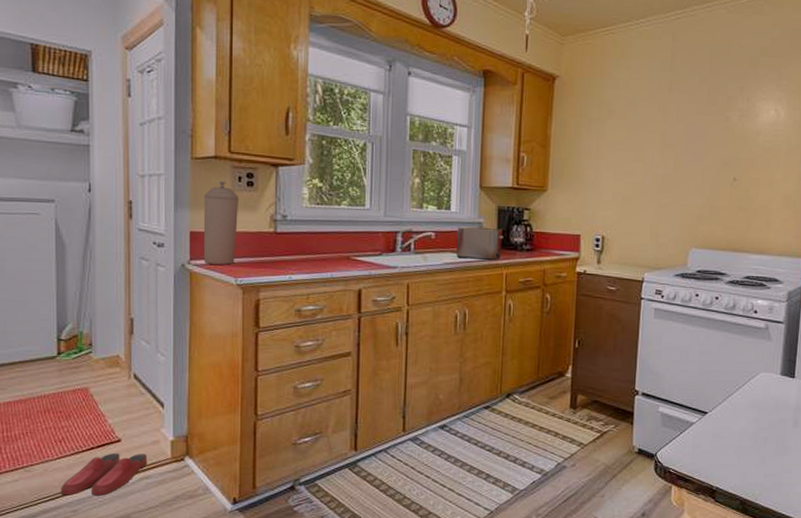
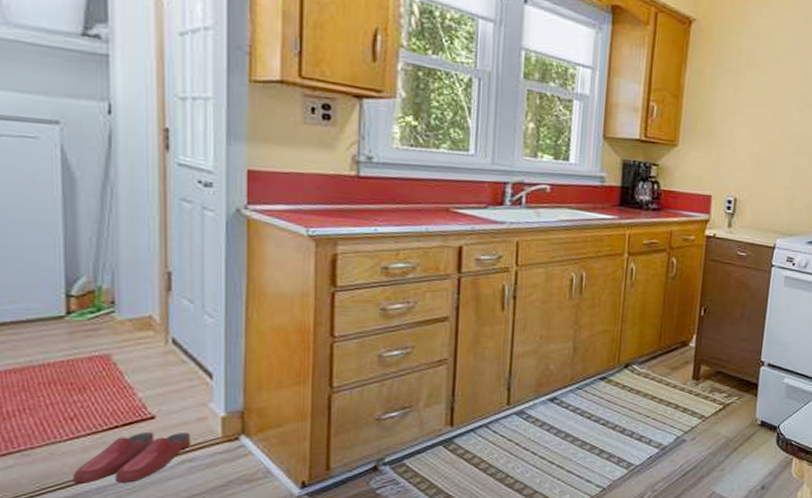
canister: present [203,180,239,265] -> none [265,110,312,212]
toaster: present [456,226,504,261] -> none [574,179,628,220]

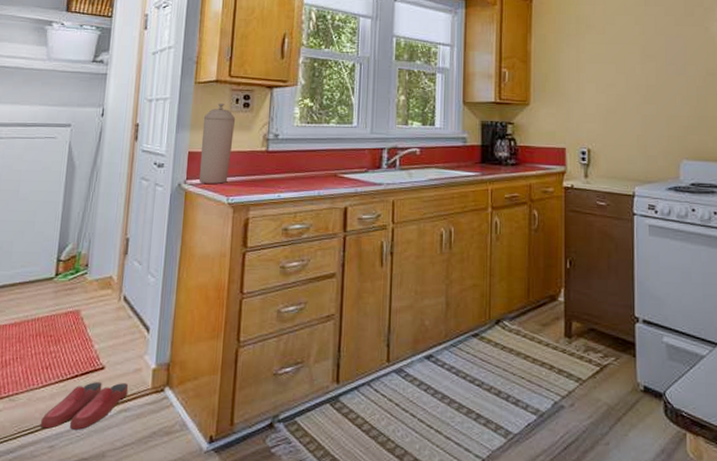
canister: none [265,110,312,212] -> present [198,103,236,184]

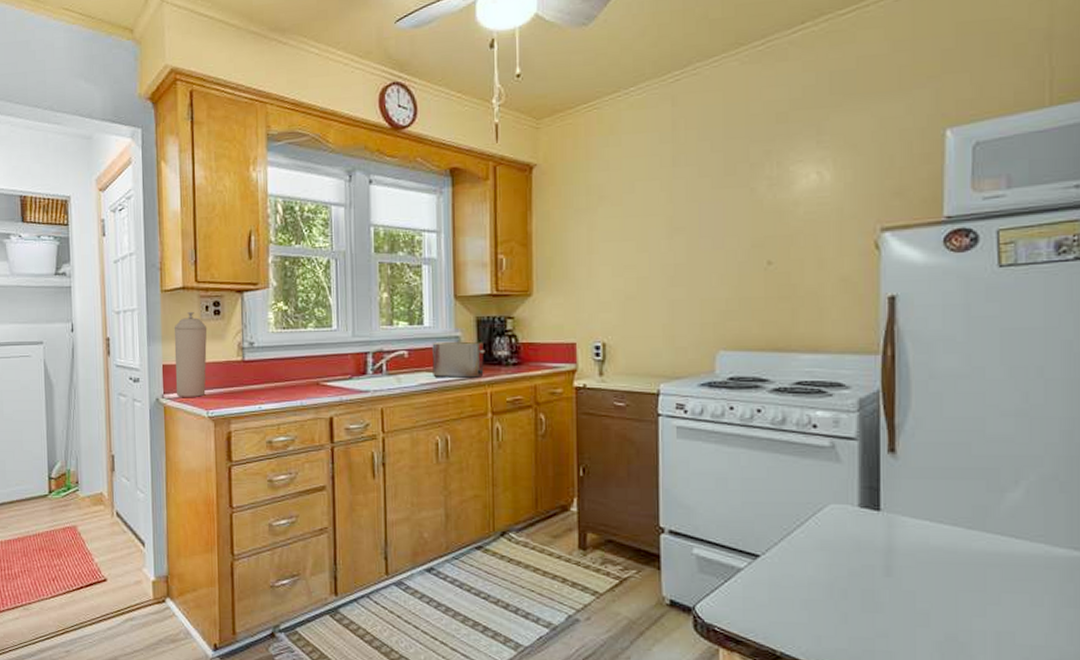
slippers: present [41,382,129,430] -> none [55,593,132,637]
toaster: none [441,141,488,176] -> present [432,341,485,379]

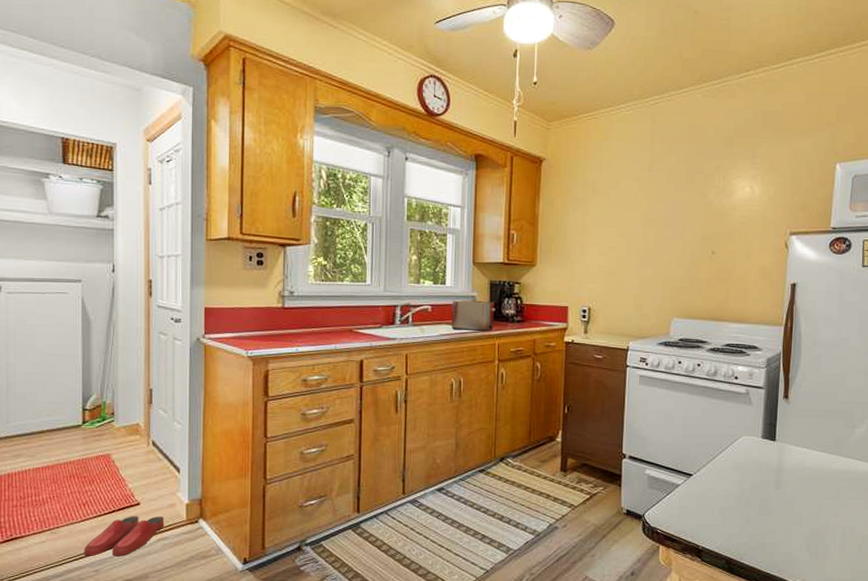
slippers: none [55,593,132,637] -> present [84,516,165,556]
canister: present [174,311,207,397] -> none [217,260,250,338]

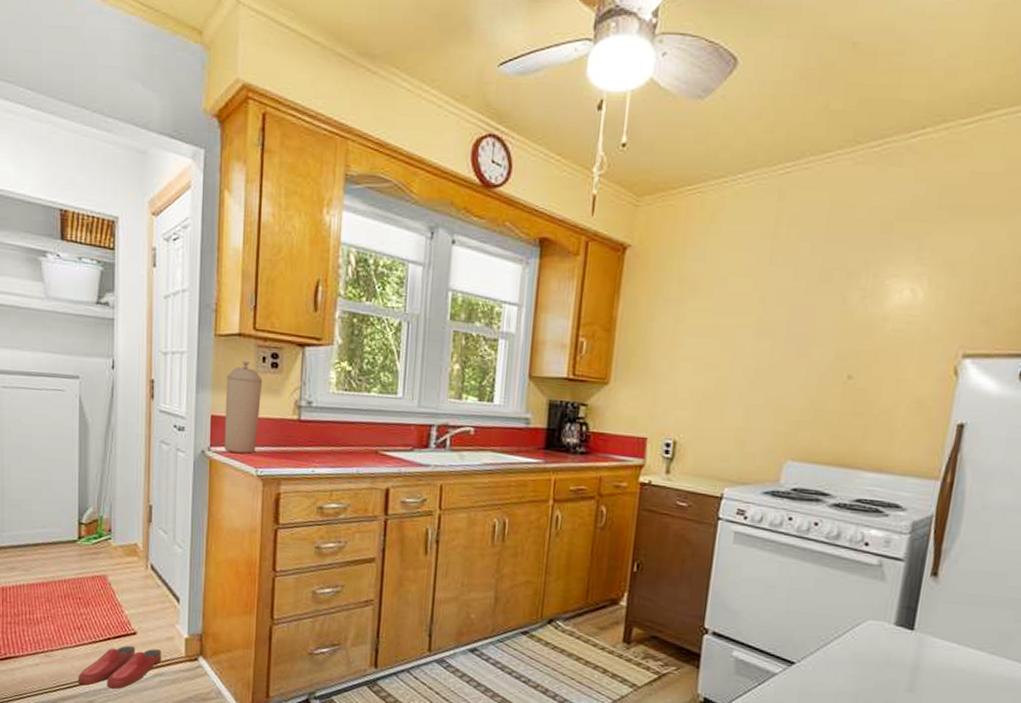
canister: none [217,260,250,338] -> present [224,360,263,454]
toaster: present [451,299,496,332] -> none [497,421,554,464]

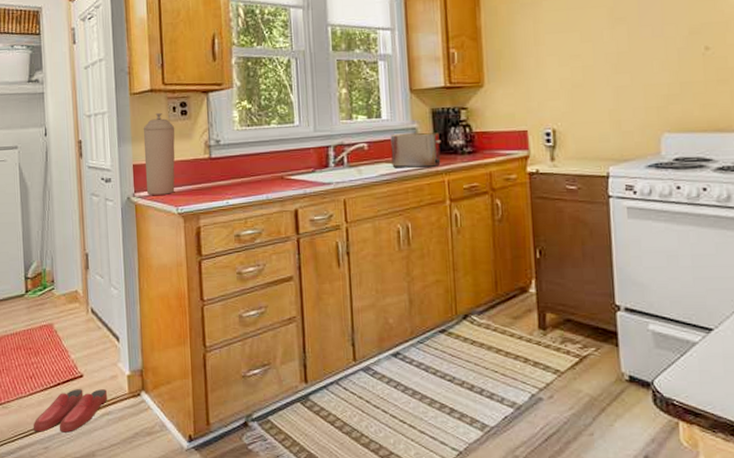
toaster: none [497,421,554,464] -> present [390,132,441,168]

